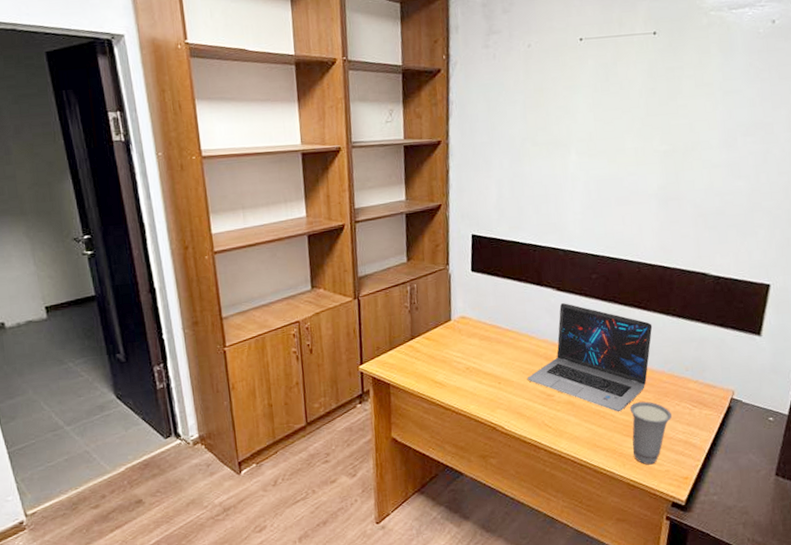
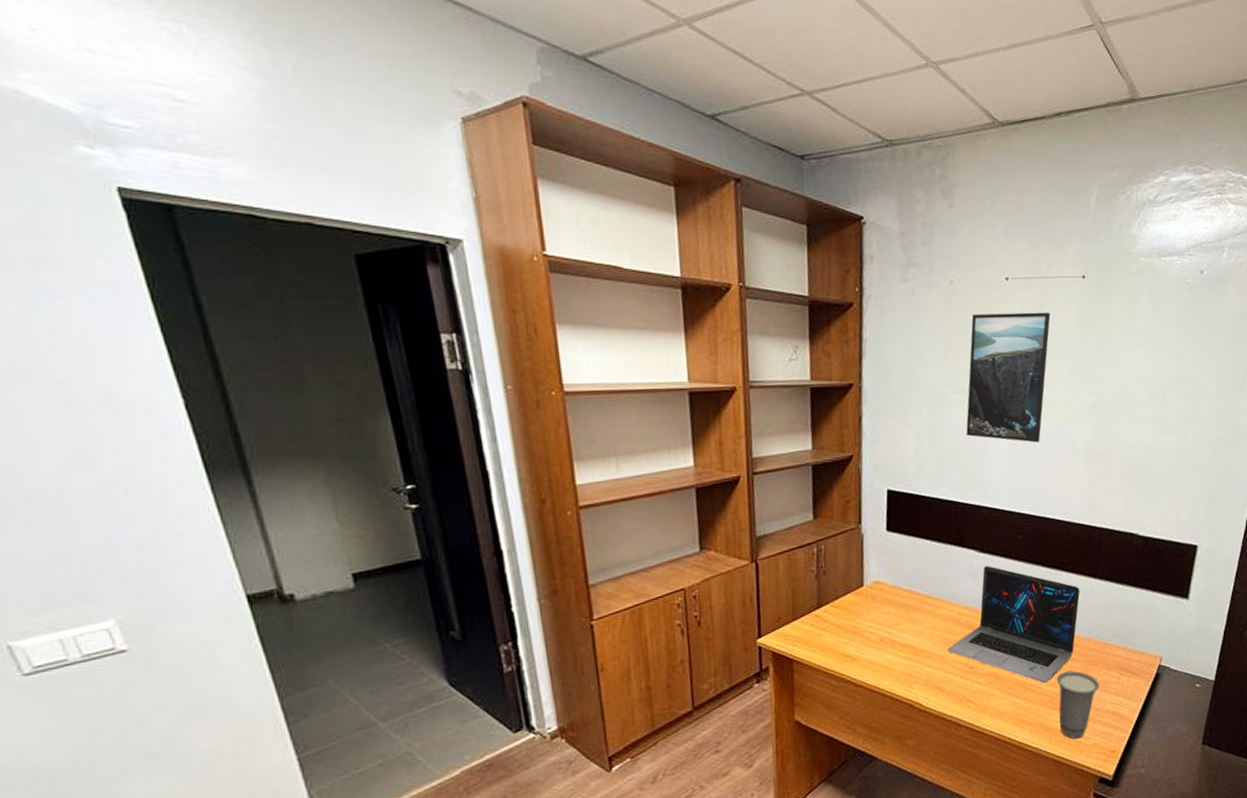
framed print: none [543,68,623,190] -> present [966,312,1051,443]

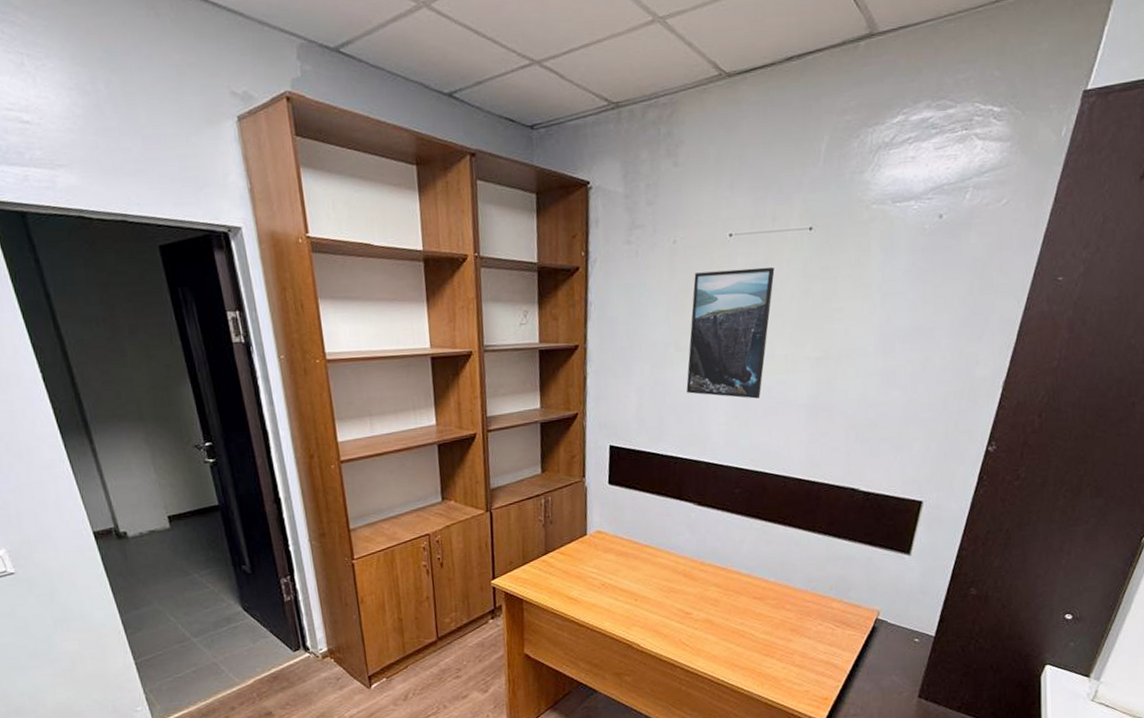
laptop: present [948,566,1080,684] -> none [665,518,797,632]
cup: present [1056,670,1099,739] -> none [770,620,813,685]

